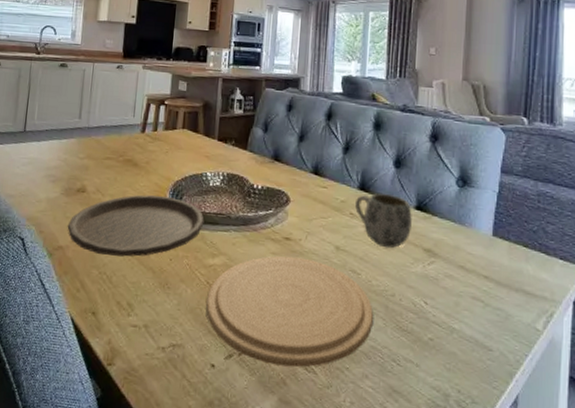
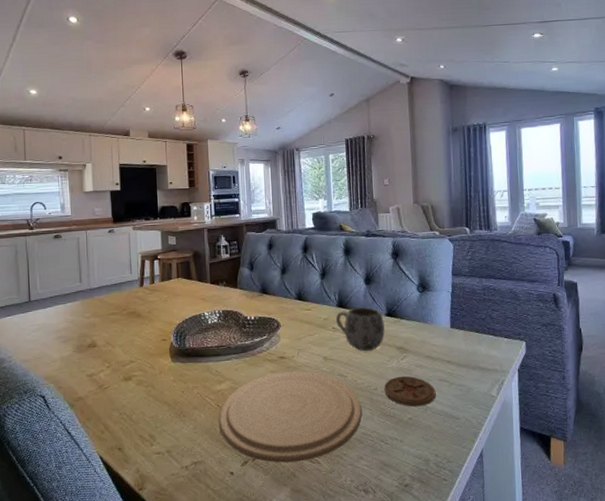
plate: present [67,195,204,257] -> none [84,338,208,398]
coaster: none [403,284,466,327] -> present [384,376,436,407]

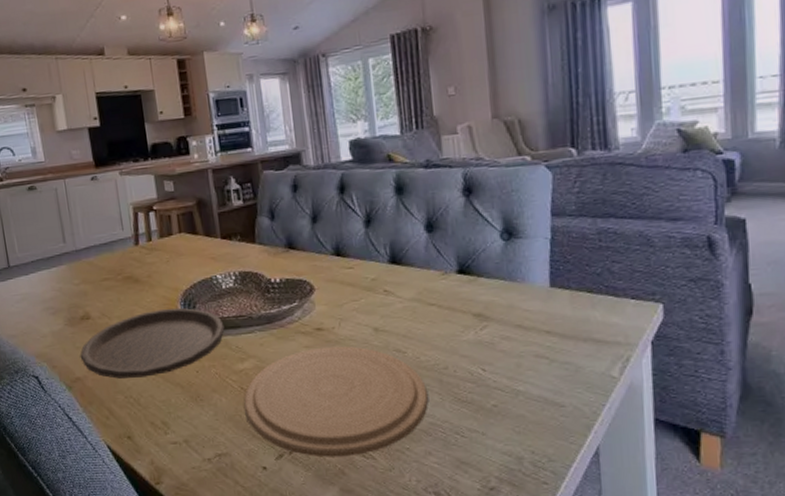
plate: none [84,338,208,398] -> present [80,307,225,379]
mug: present [335,307,385,352] -> none [387,263,456,321]
coaster: present [384,376,436,407] -> none [457,351,531,391]

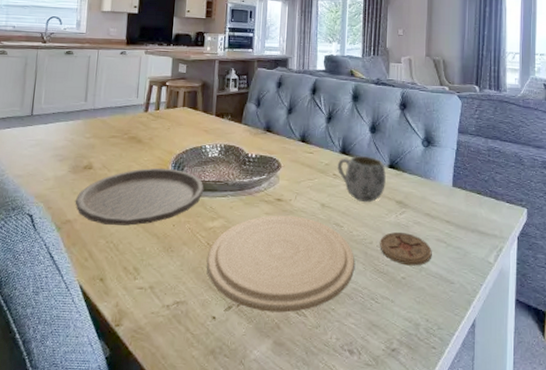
mug: none [387,263,456,321] -> present [337,156,386,203]
coaster: none [457,351,531,391] -> present [380,231,432,266]

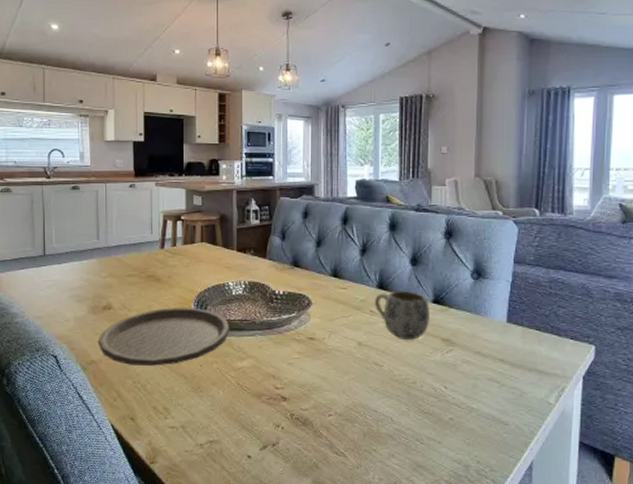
plate: present [207,215,354,313] -> none [239,354,396,453]
coaster: present [380,231,432,266] -> none [424,371,484,407]

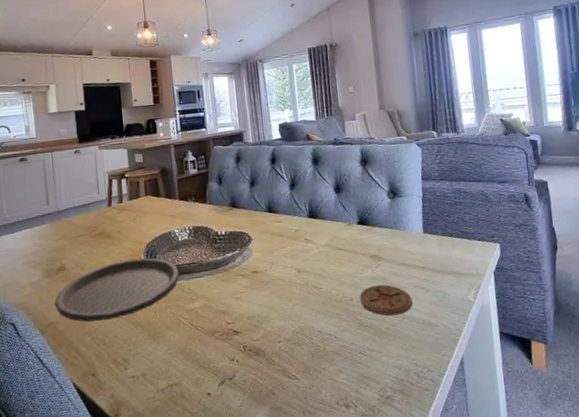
mug: present [374,291,430,341] -> none [307,216,358,262]
coaster: none [424,371,484,407] -> present [360,284,413,316]

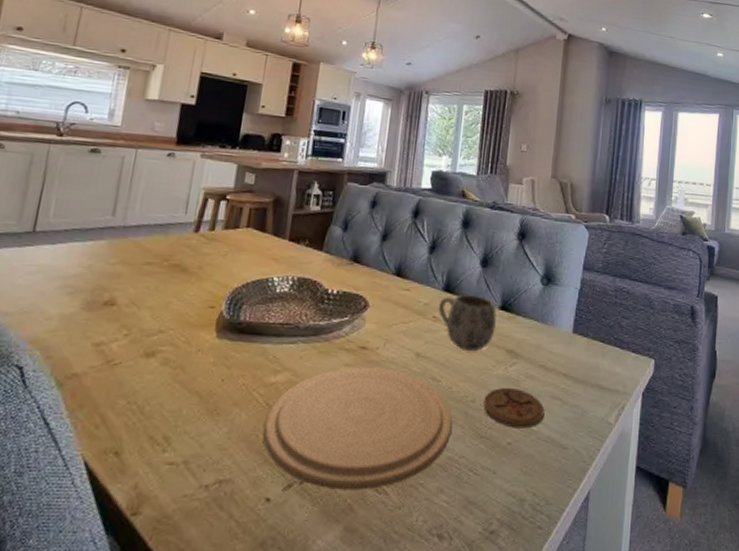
plate: present [54,257,180,322] -> none [86,305,268,381]
plate: none [193,285,339,381] -> present [263,367,452,490]
mug: none [307,216,358,262] -> present [438,294,497,352]

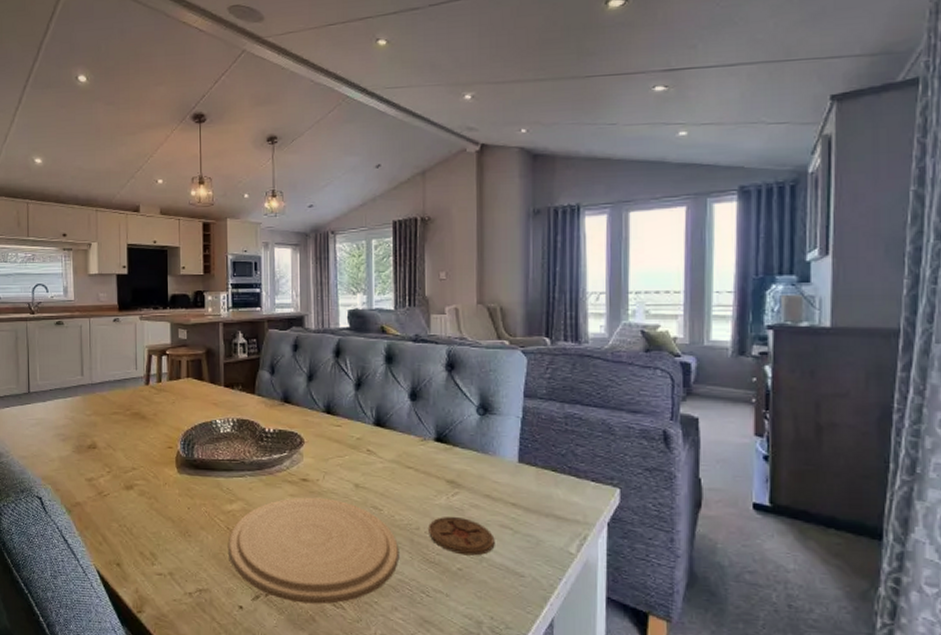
mug: present [438,294,497,352] -> none [371,428,432,483]

